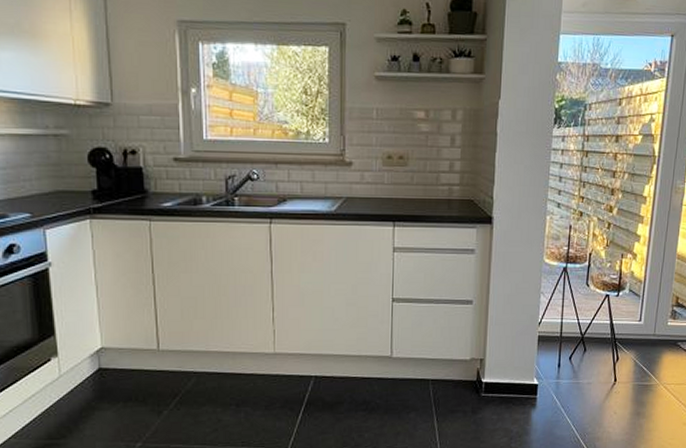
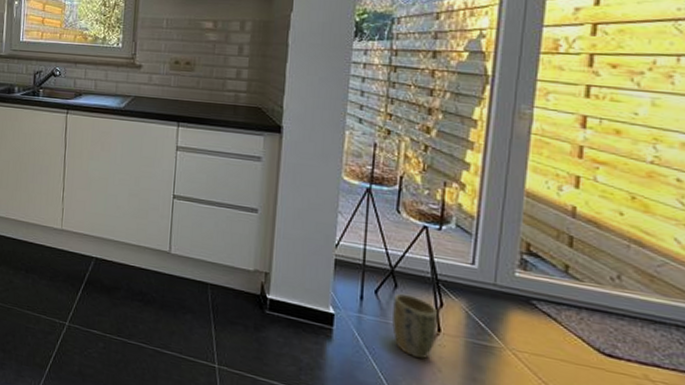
plant pot: none [582,355,615,407] -> present [392,293,439,359]

